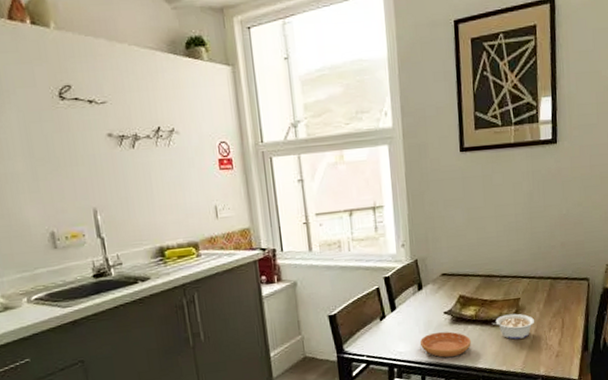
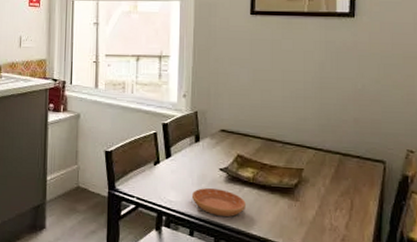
legume: present [492,313,535,340] -> none [270,183,319,213]

